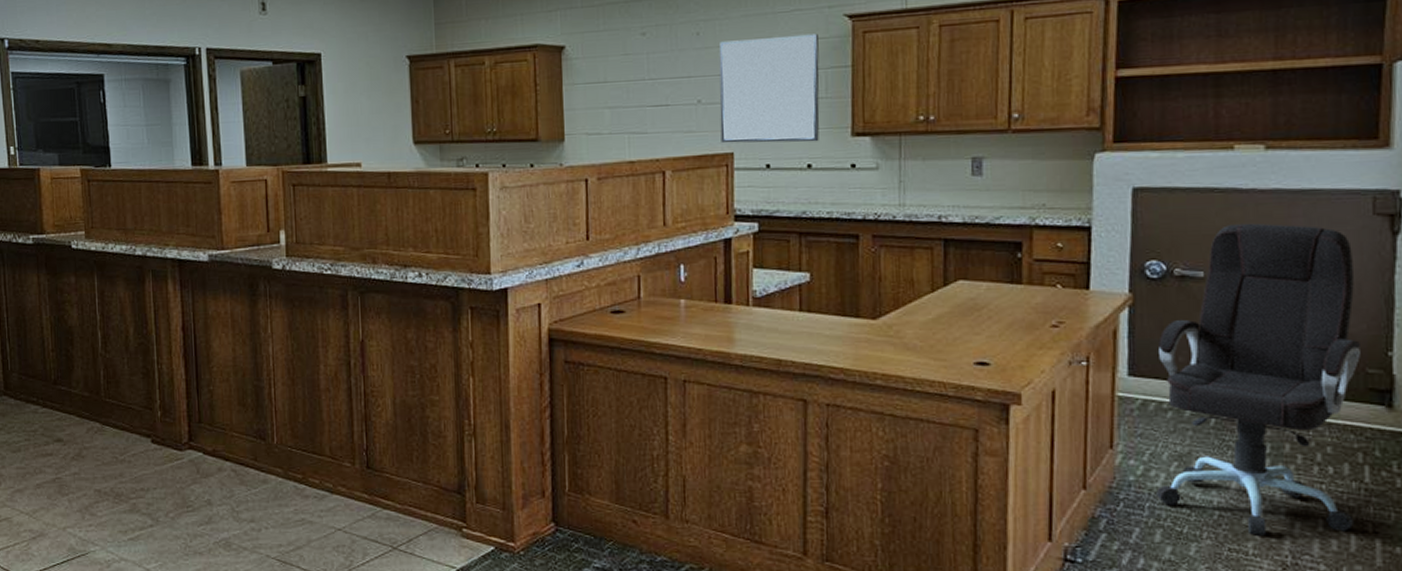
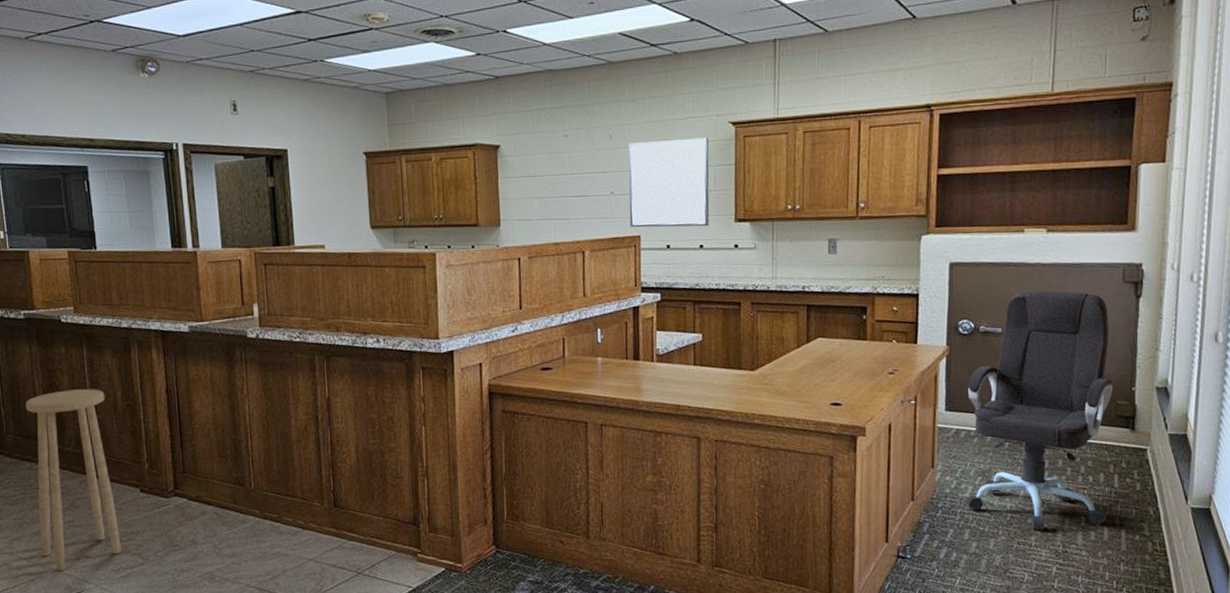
stool: none [32,324,130,530] -> present [25,389,121,572]

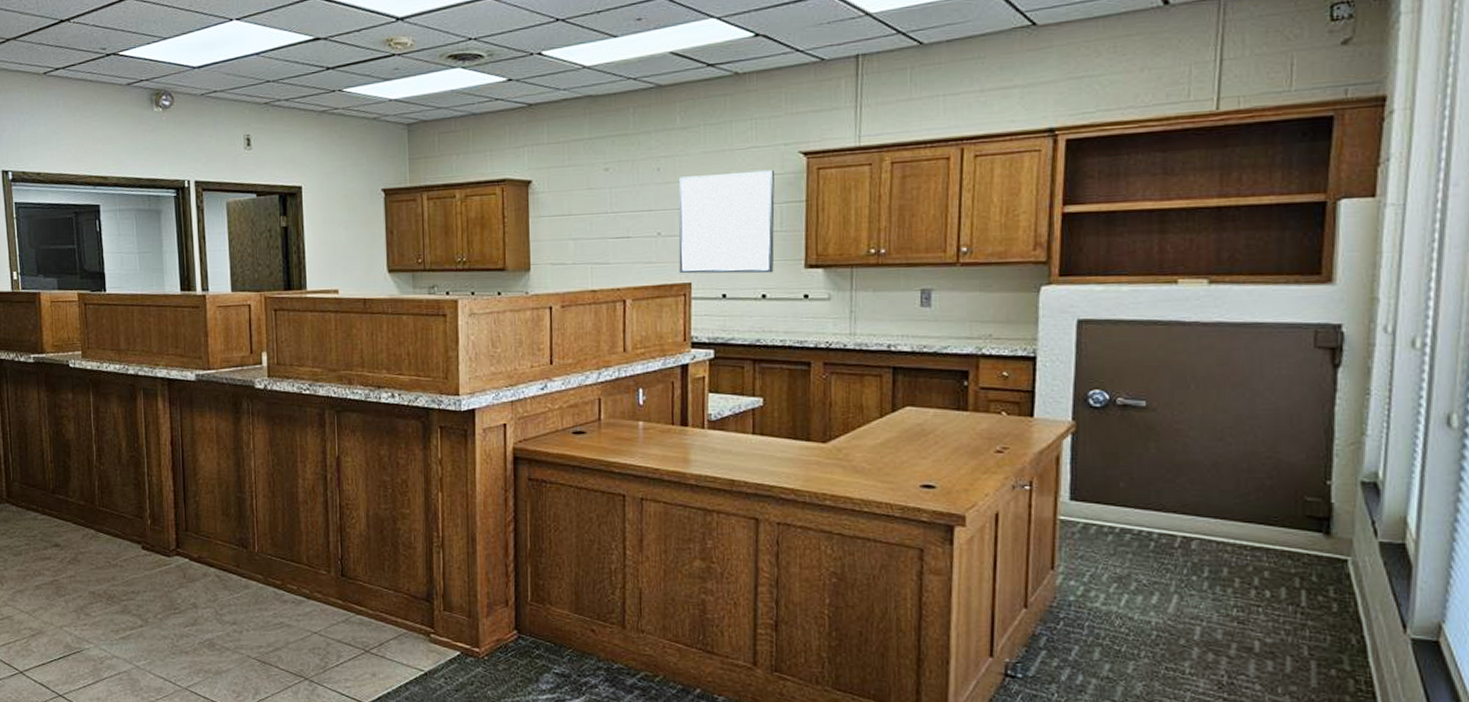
stool: present [25,389,121,572] -> none [32,438,121,628]
office chair: present [965,290,1113,532] -> none [1096,354,1299,657]

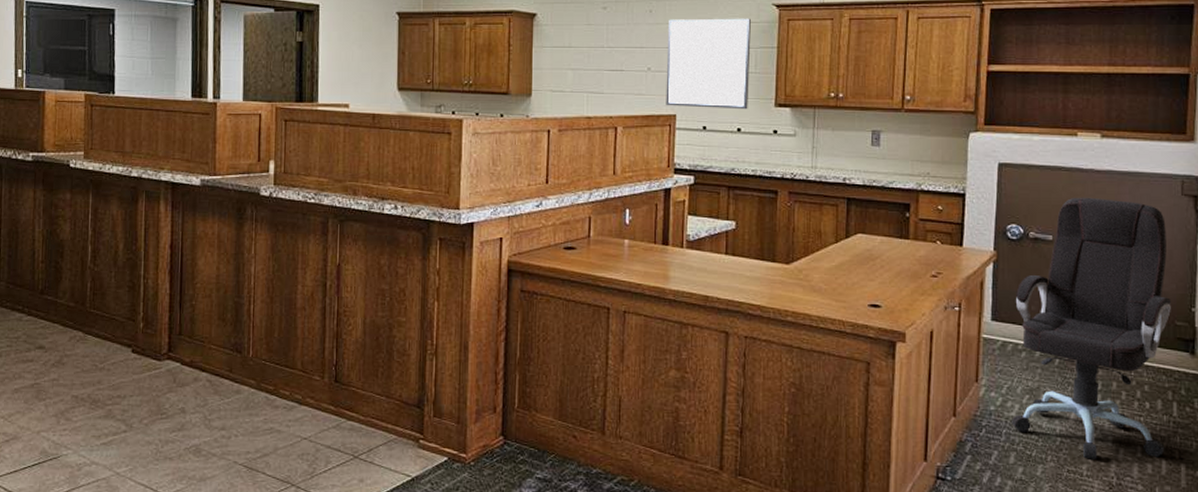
office chair: none [1096,354,1299,657] -> present [1011,197,1171,461]

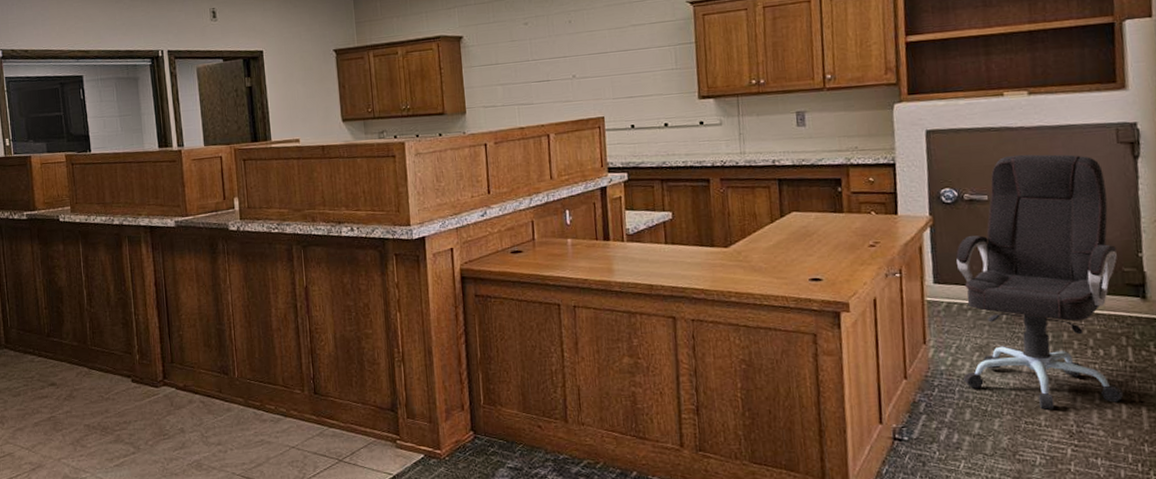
wall art: present [666,18,751,110] -> none [588,17,673,110]

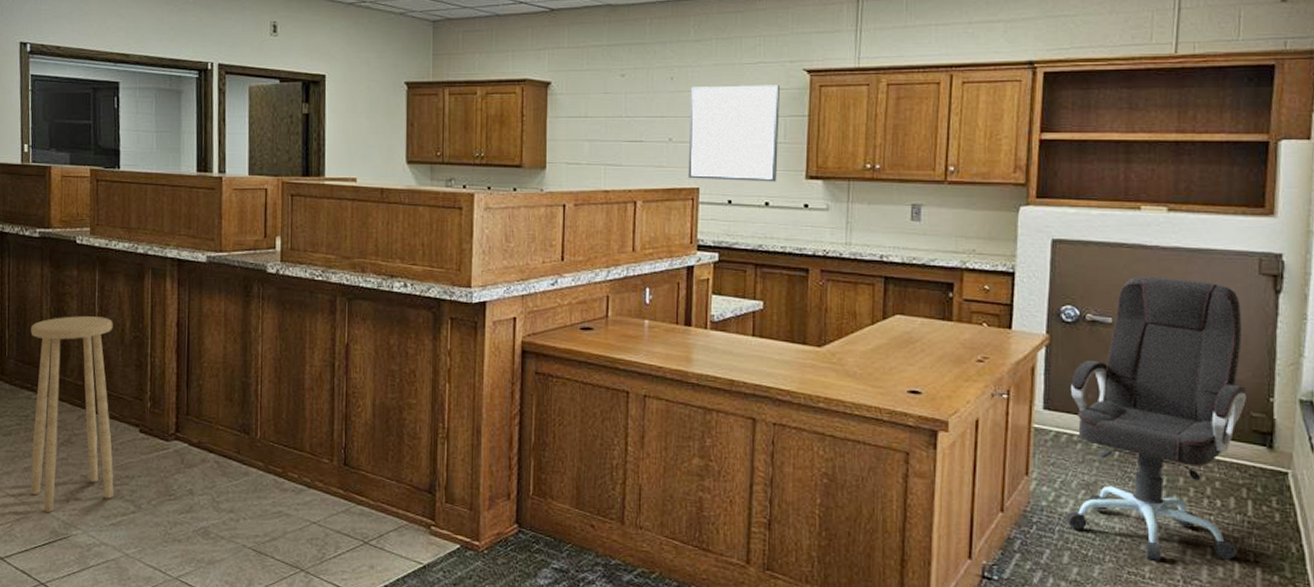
stool: none [27,283,115,461] -> present [30,316,114,513]
wall art: none [588,17,673,110] -> present [688,85,779,182]

